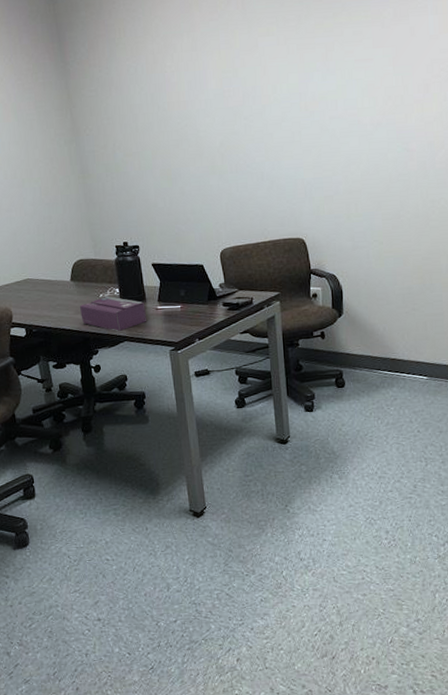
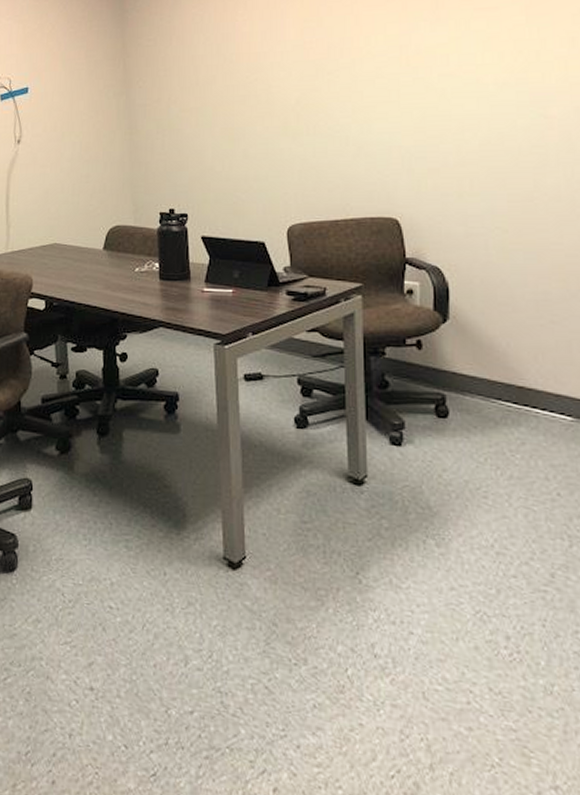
tissue box: present [80,295,147,331] -> none [110,270,190,314]

